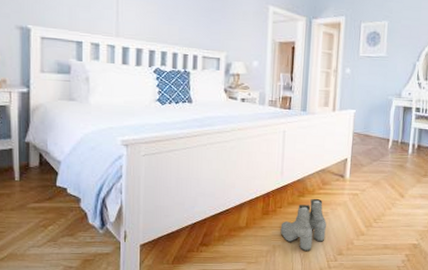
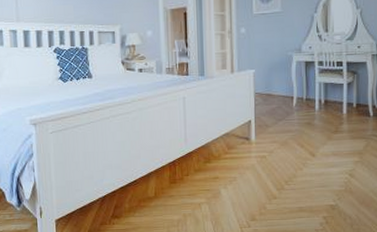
boots: present [280,198,326,251] -> none [189,163,236,218]

